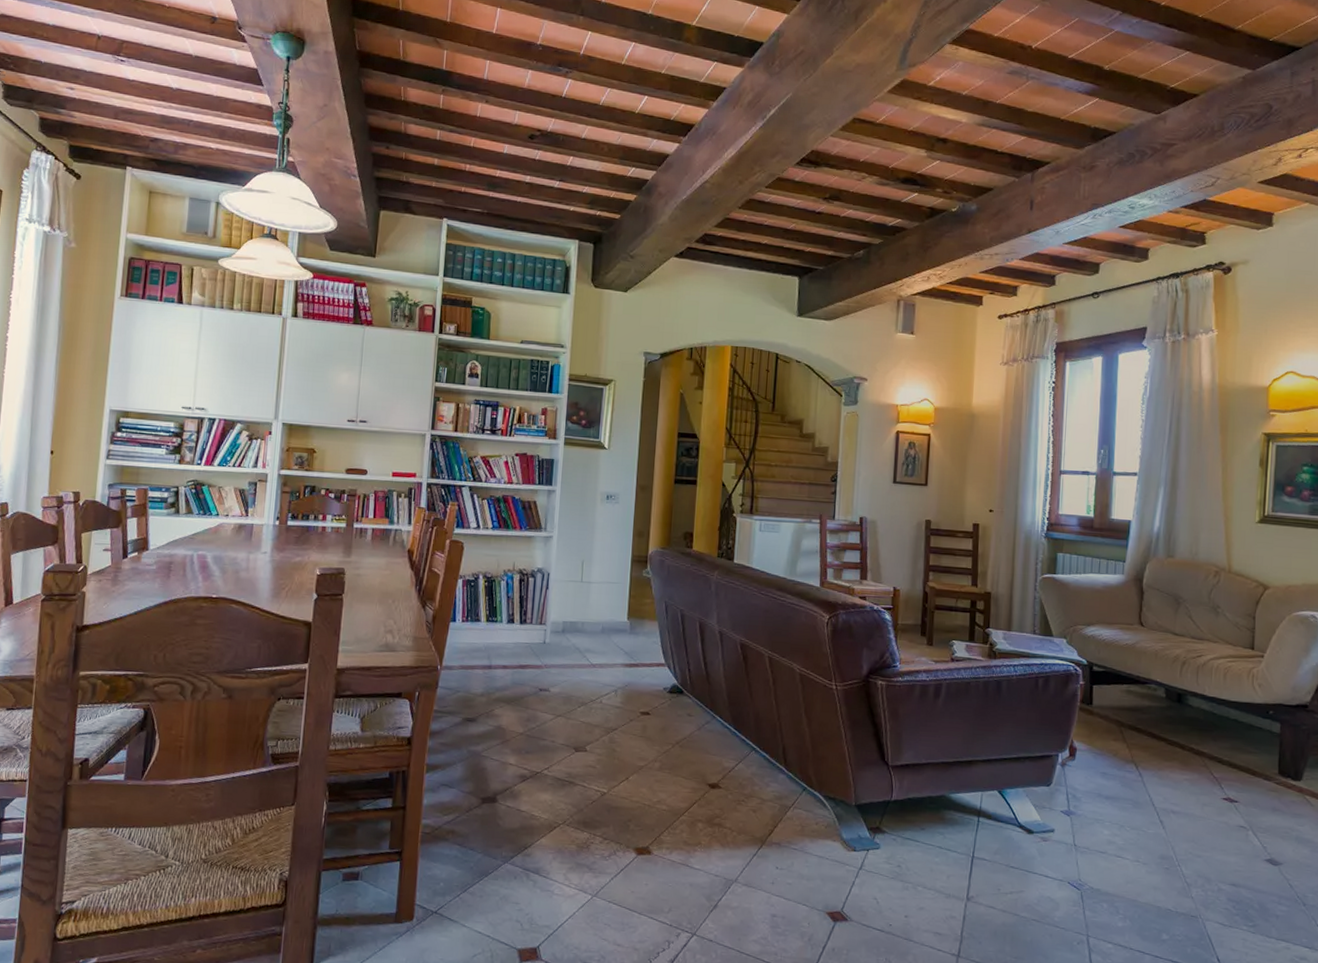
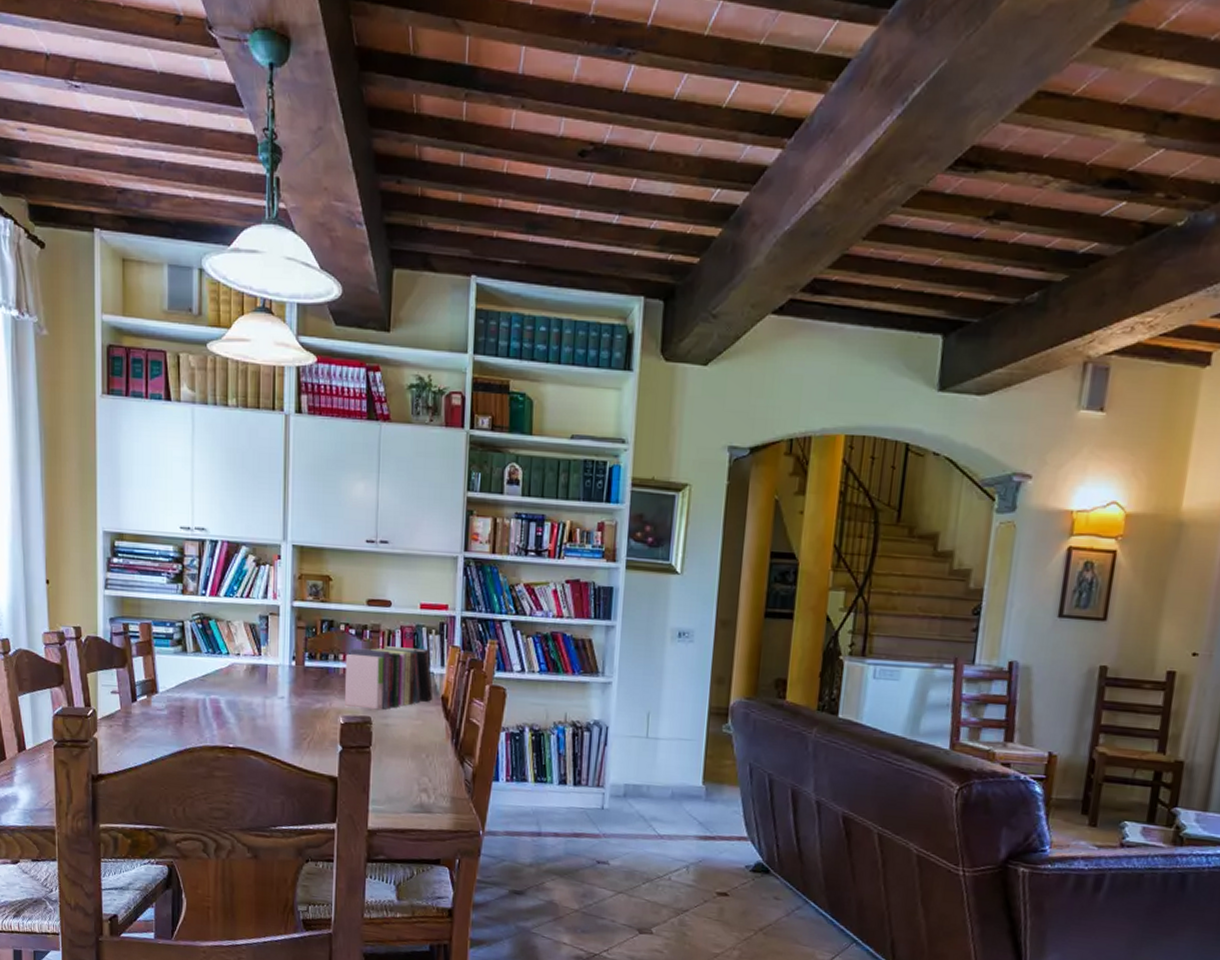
books: none [322,507,401,562] -> present [344,646,433,710]

